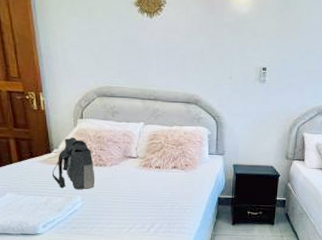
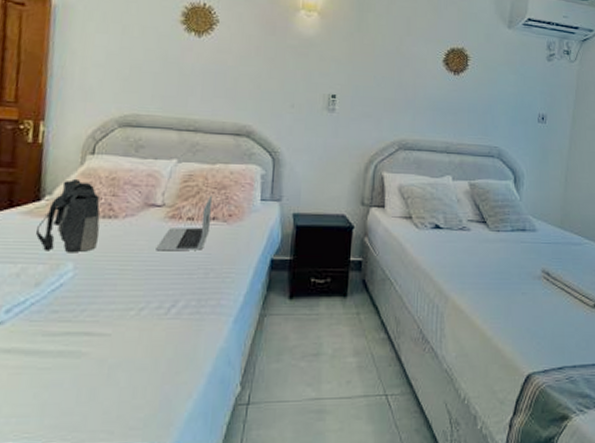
laptop: none [136,150,173,190] -> present [156,195,212,251]

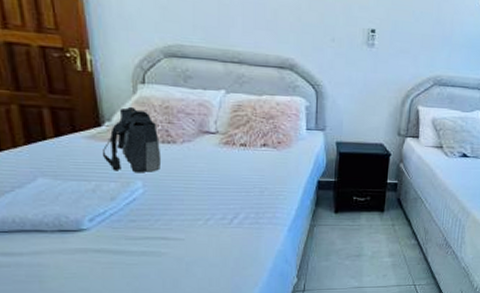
laptop: present [156,195,212,251] -> none [214,124,262,173]

